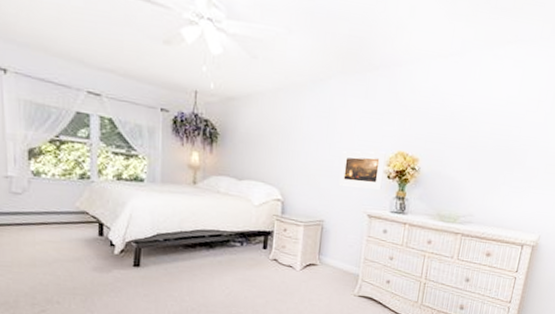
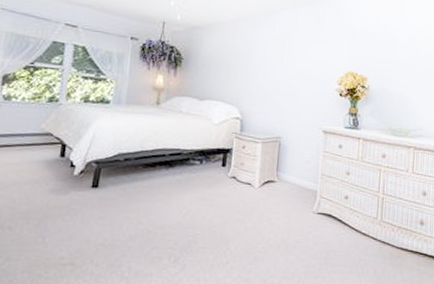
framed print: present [338,151,386,190] -> none [294,72,337,107]

